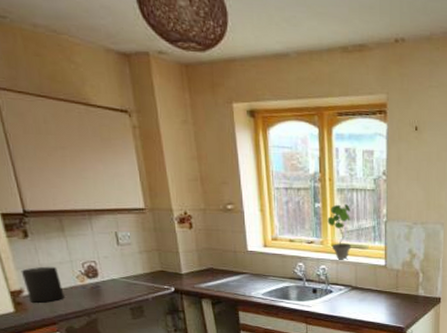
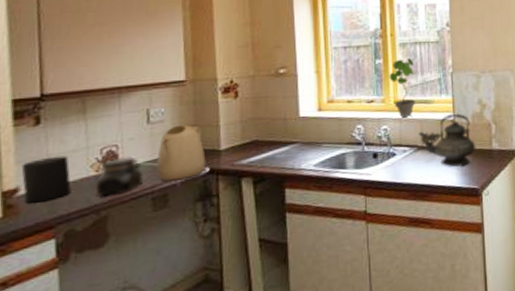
jar: none [81,272,121,302] -> present [95,156,143,196]
kettle: none [130,248,171,296] -> present [157,124,206,181]
teapot: none [353,260,404,308] -> present [418,113,476,168]

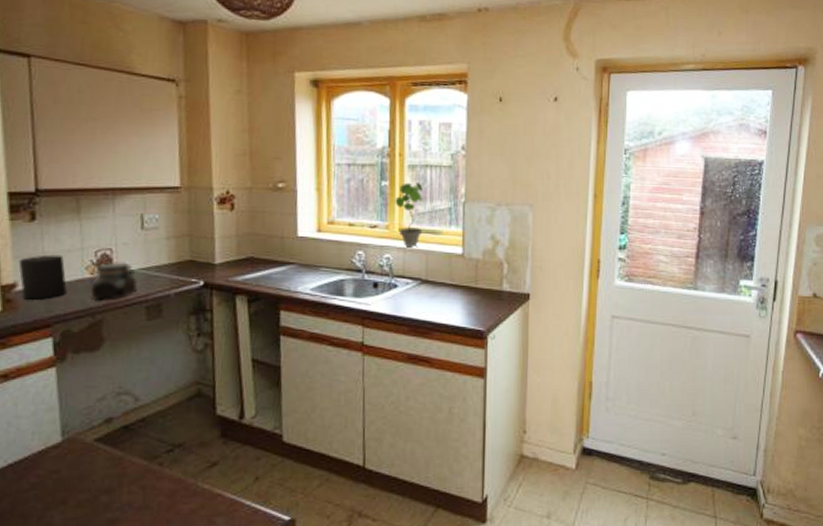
kettle: present [157,124,206,181] -> none [151,233,200,291]
teapot: present [418,113,476,168] -> none [423,247,485,307]

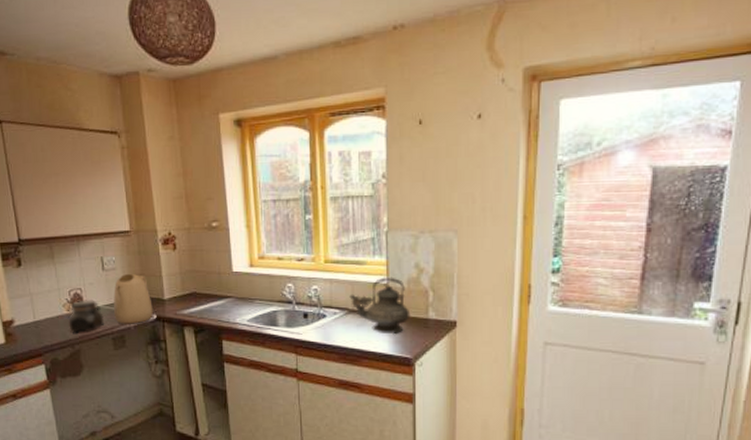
pen holder: present [18,254,67,300] -> none [13,295,51,333]
kettle: none [151,233,200,291] -> present [113,273,153,324]
potted plant: present [395,181,423,248] -> none [319,213,347,279]
teapot: none [423,247,485,307] -> present [349,277,411,335]

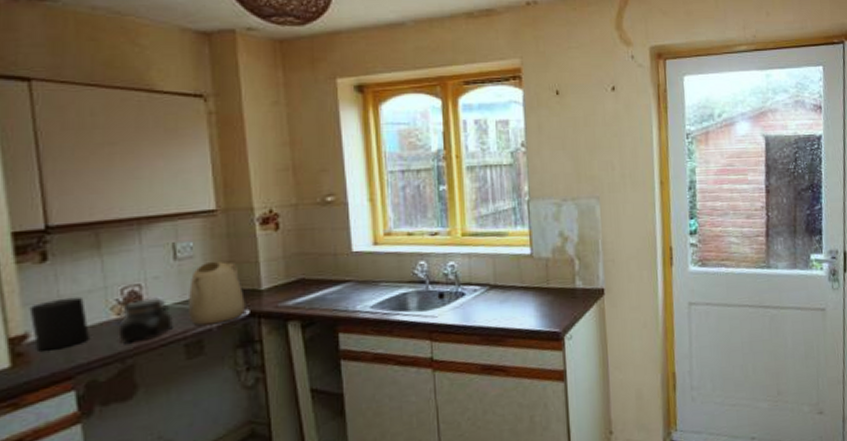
pen holder: none [13,295,51,333] -> present [29,296,89,351]
teapot: present [349,277,411,335] -> none [490,247,557,309]

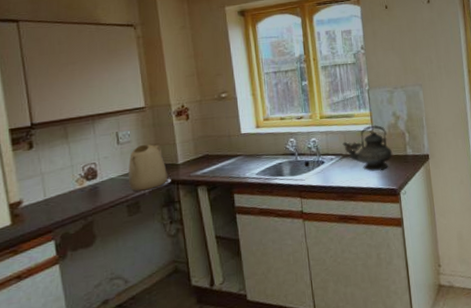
pen holder: present [29,296,89,351] -> none [22,173,62,213]
jar: present [116,297,173,342] -> none [80,172,118,205]
teapot: none [490,247,557,309] -> present [342,124,393,172]

